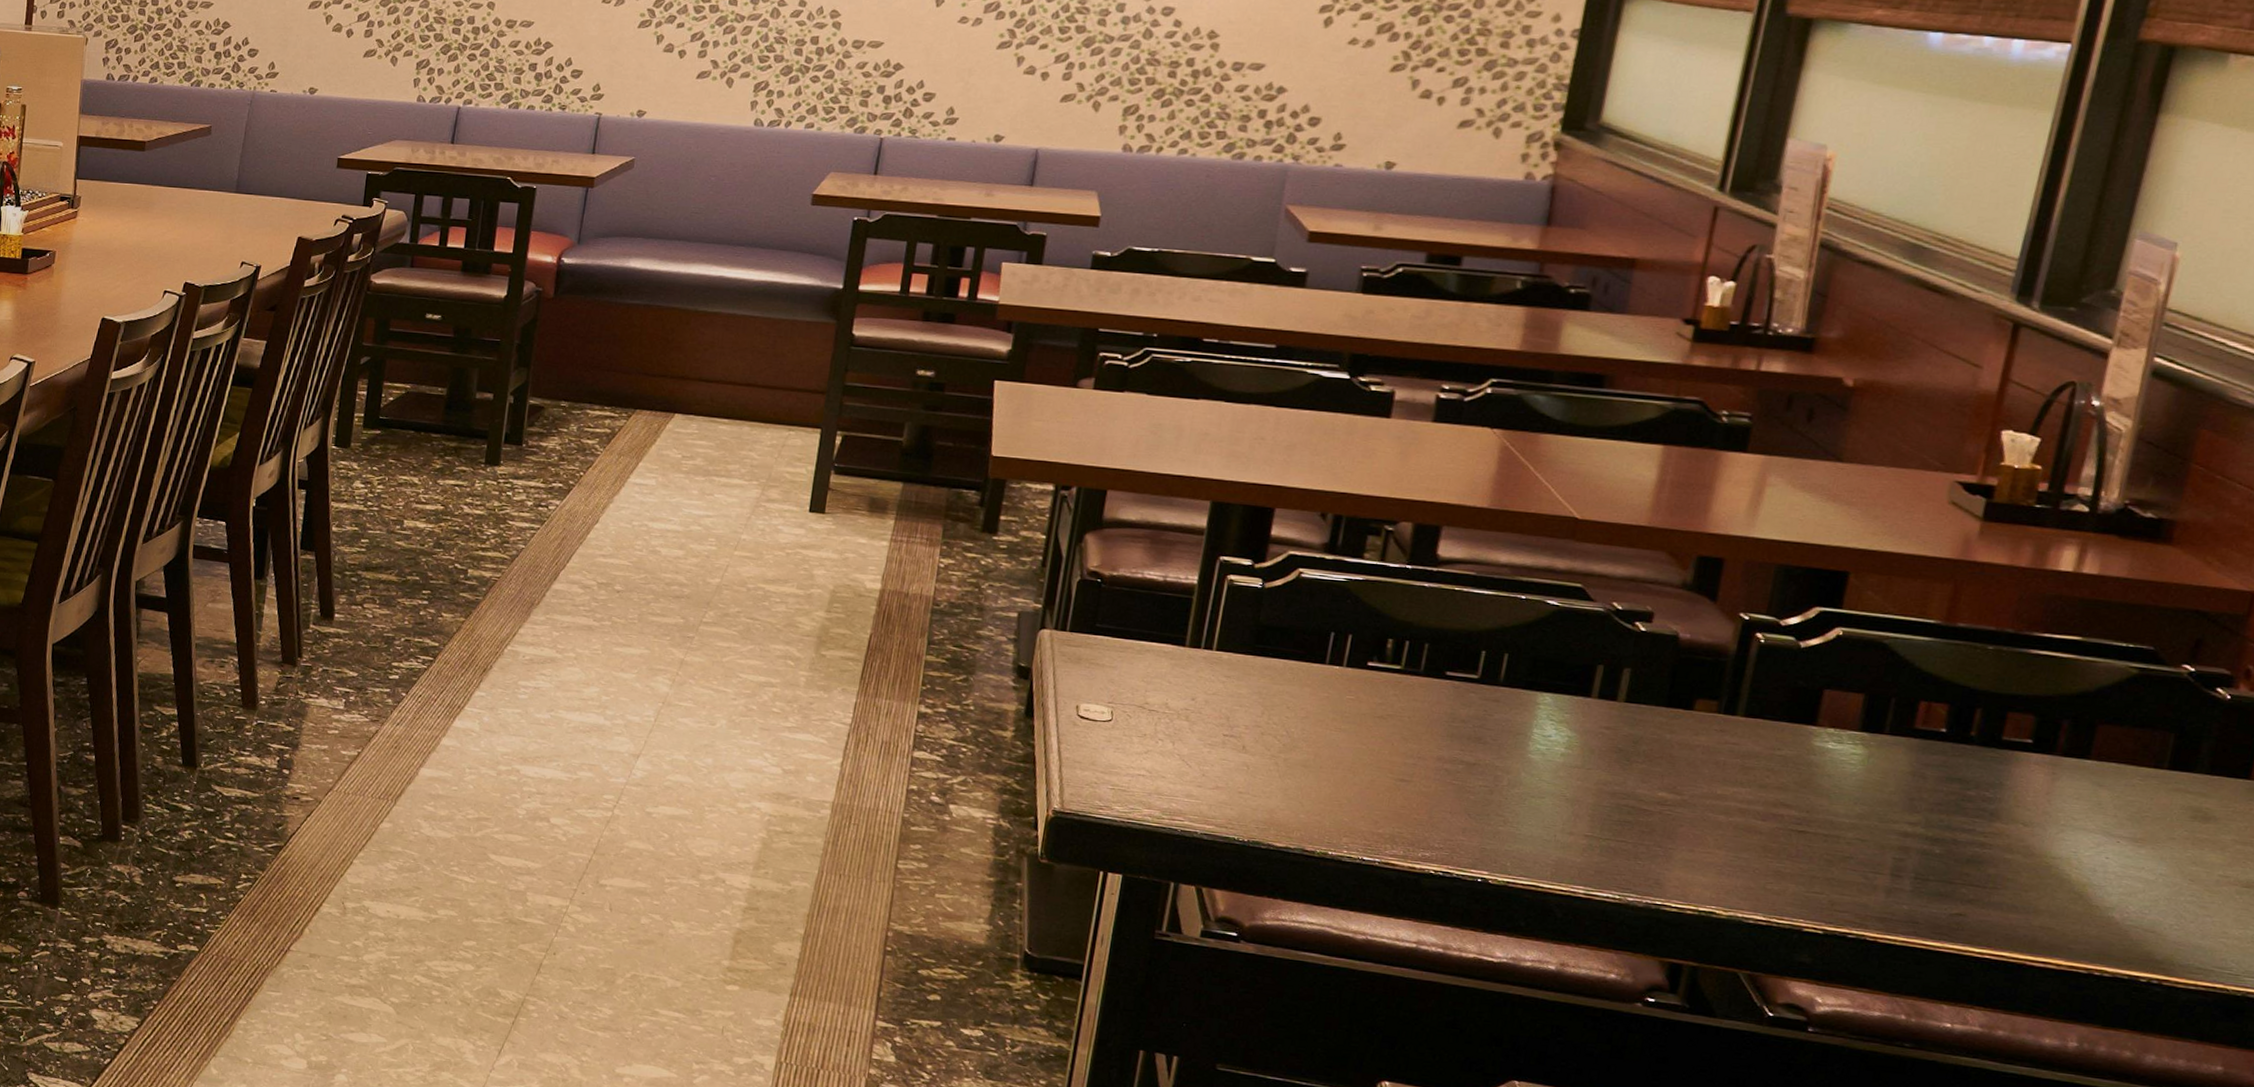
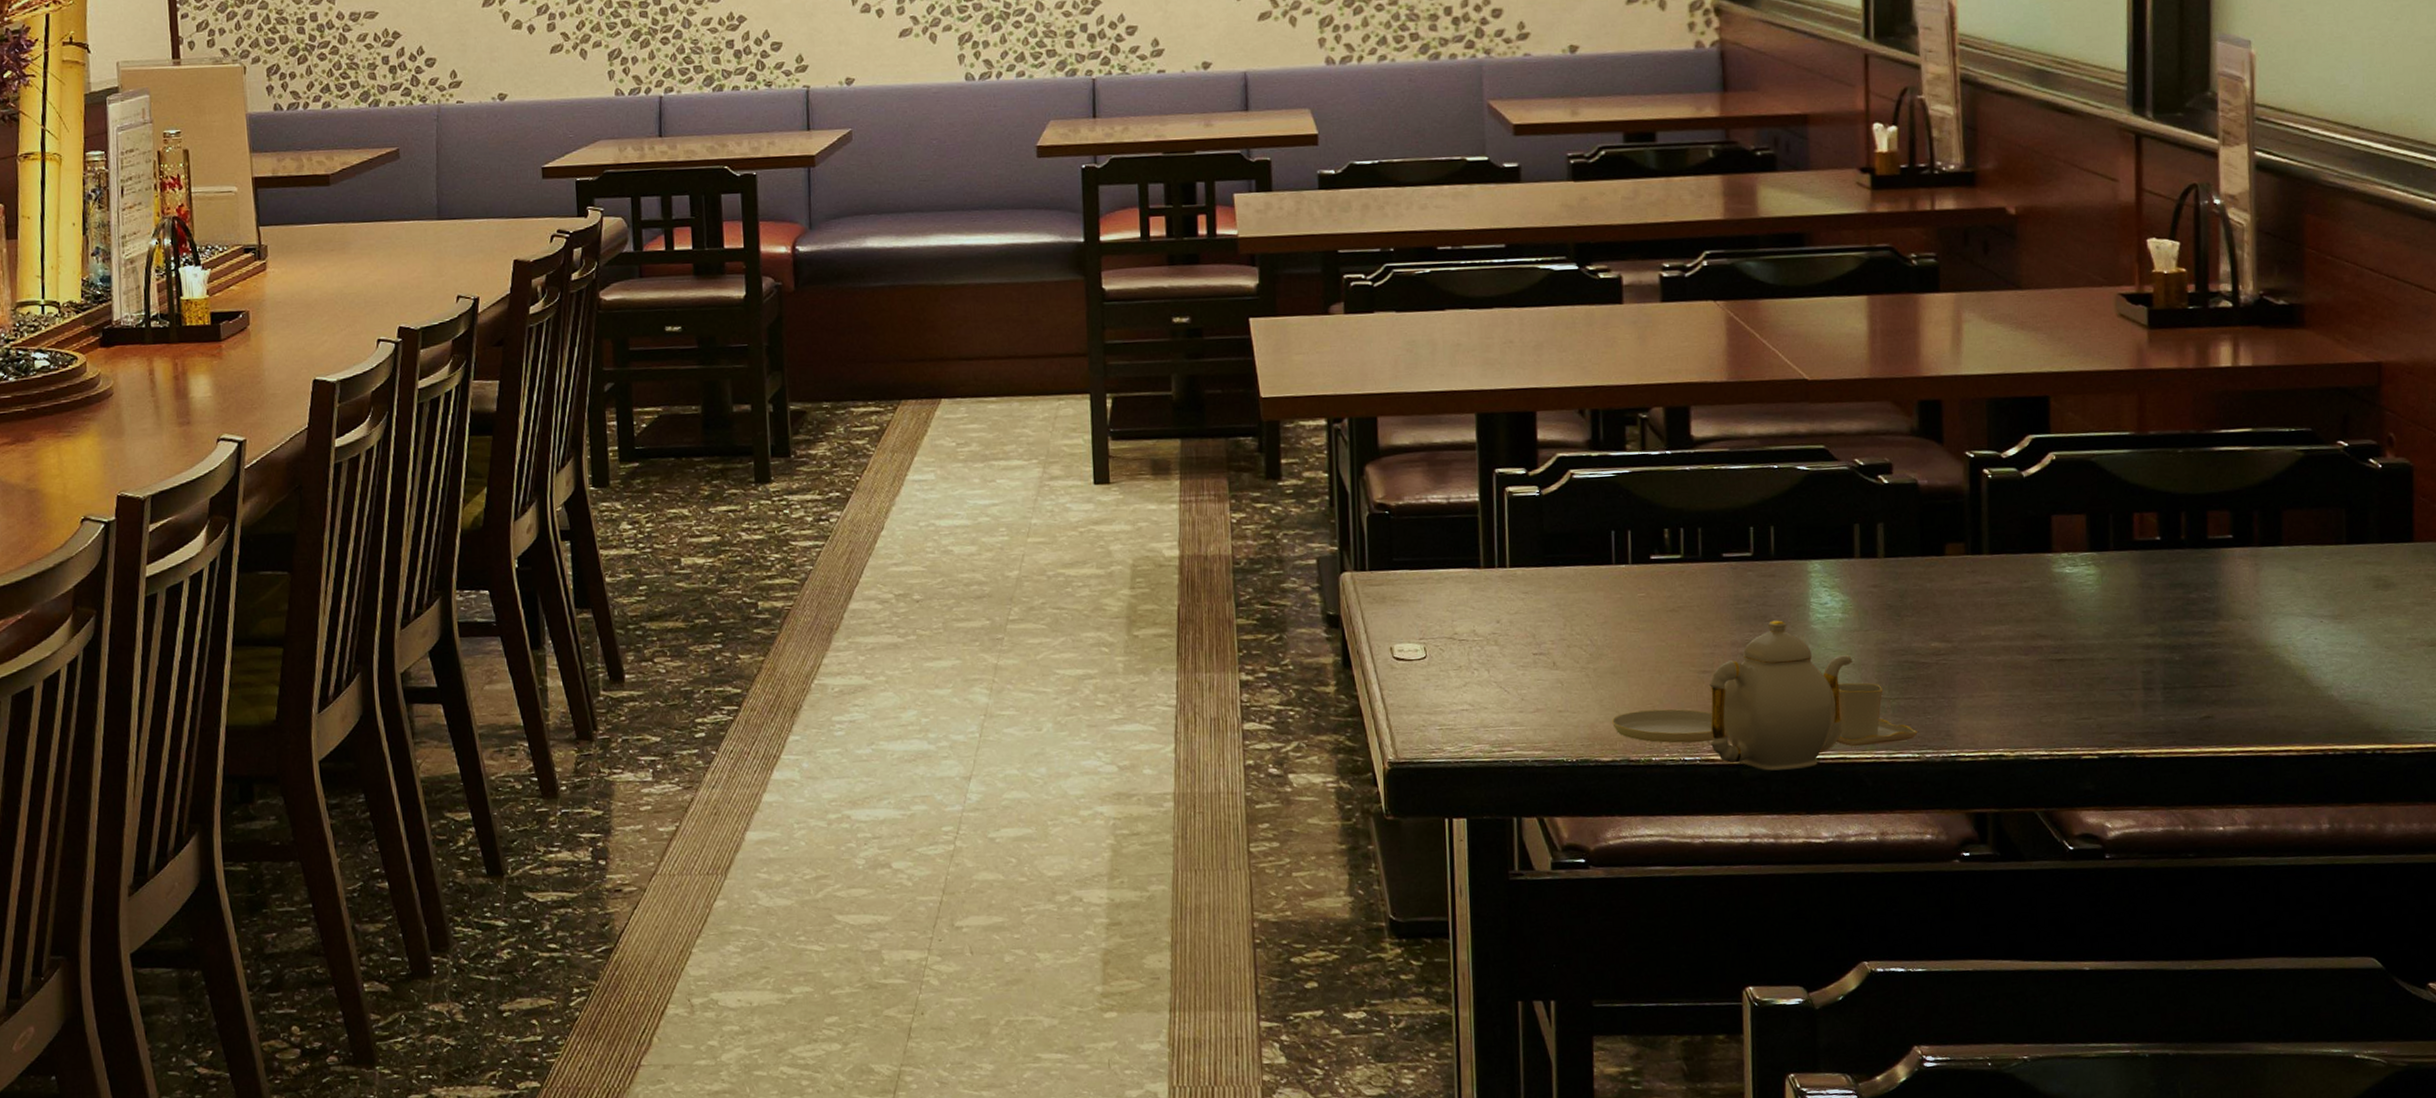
teapot: none [1293,743,1624,889] -> present [1612,620,1918,771]

